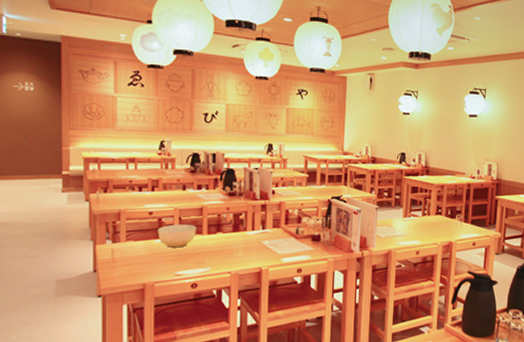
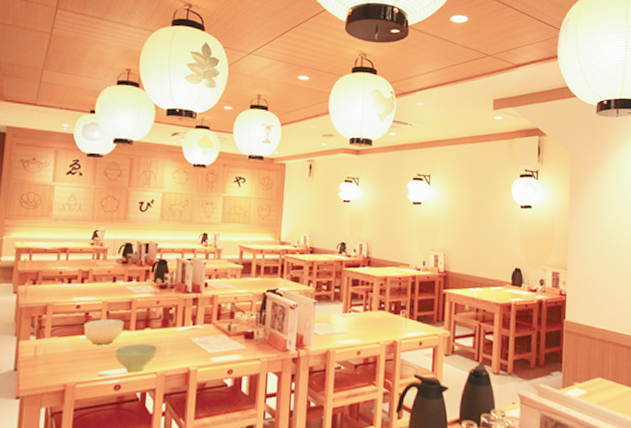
bowl: none [189,246,231,273] -> present [114,343,158,373]

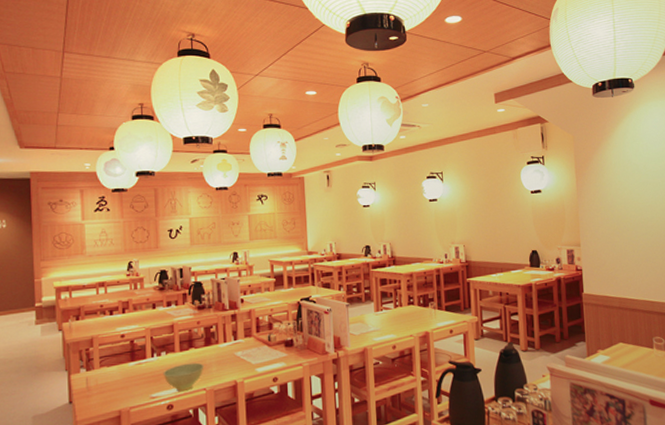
bowl: present [83,319,125,345] -> none [130,343,169,370]

